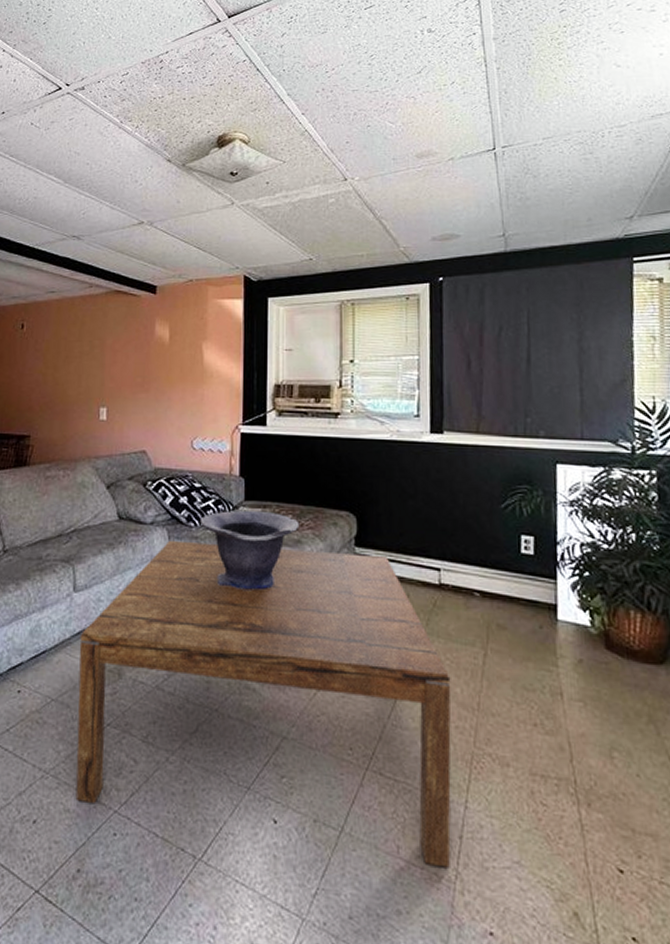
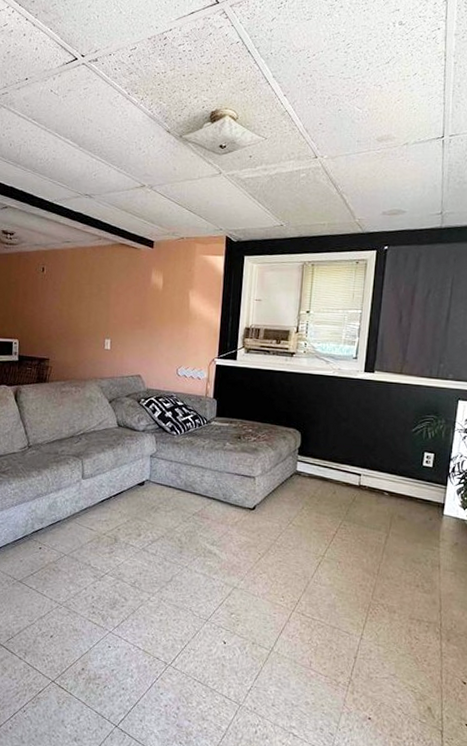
coffee table: present [75,540,451,868] -> none [81,444,360,677]
decorative bowl: present [199,511,300,591] -> none [180,424,257,484]

